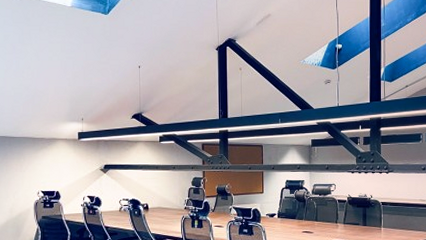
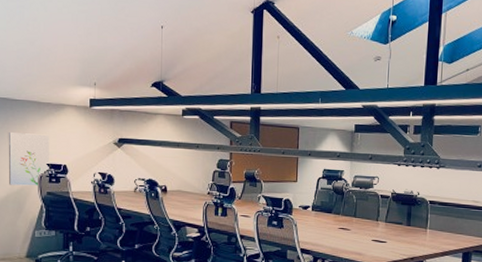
wall art: none [7,166,44,212] -> present [8,132,49,186]

